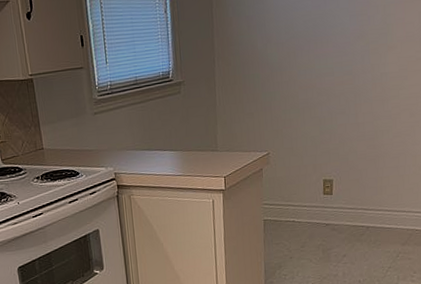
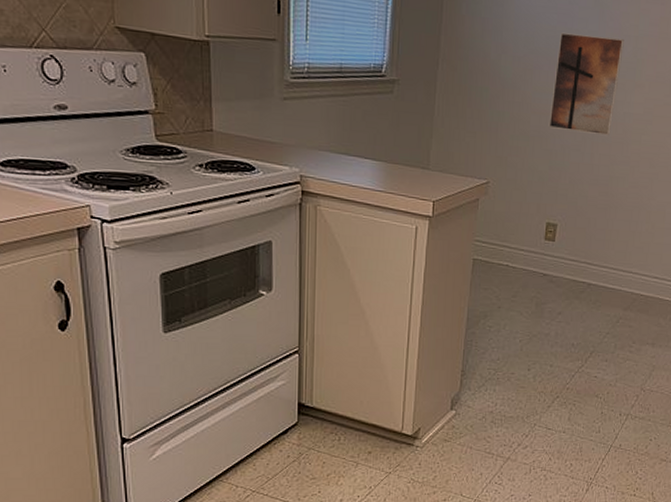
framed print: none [315,9,374,99] -> present [549,32,624,136]

